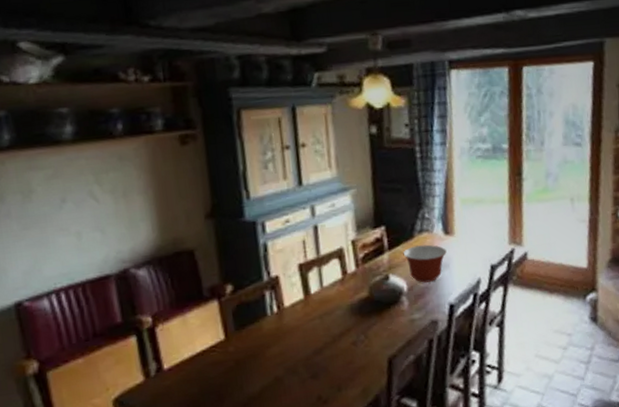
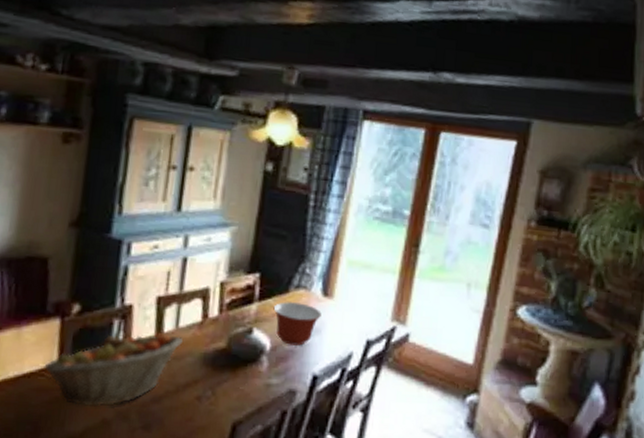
fruit basket: none [213,294,329,371] -> present [44,333,183,406]

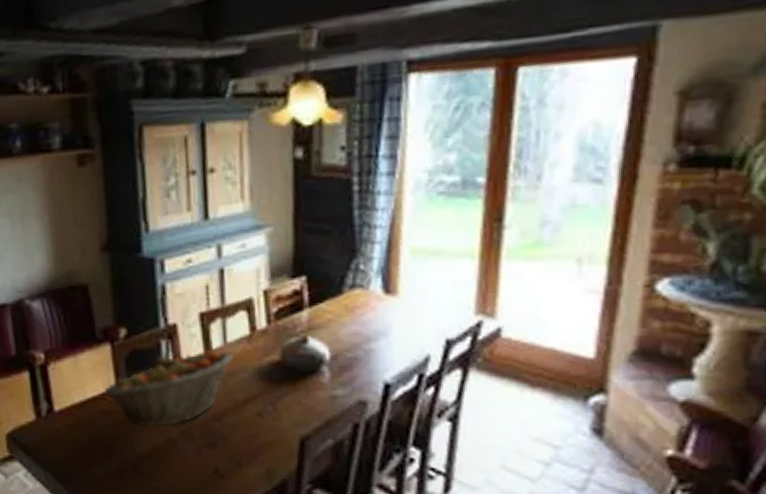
mixing bowl: present [273,302,322,346] -> none [327,304,386,352]

